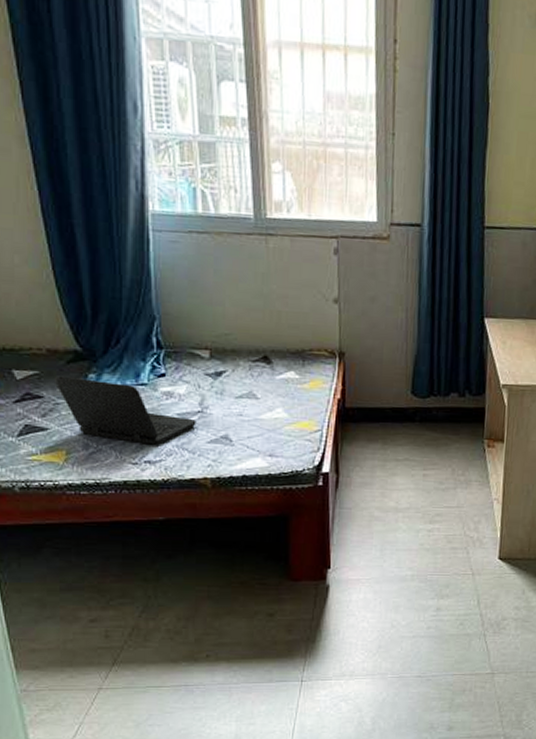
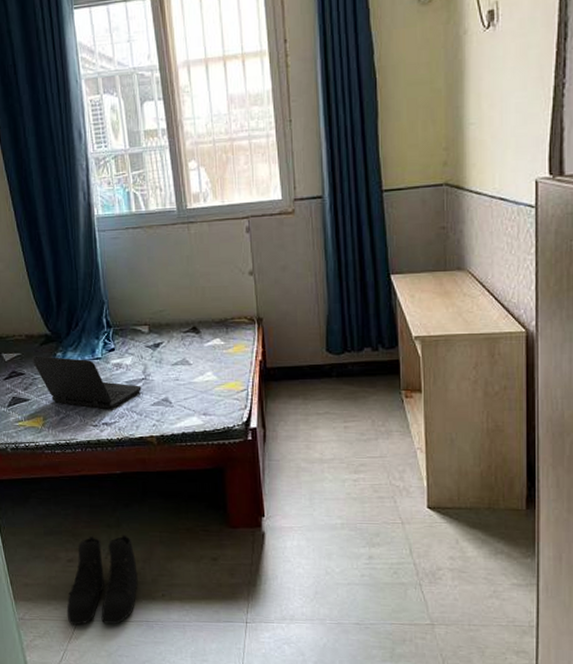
boots: none [85,589,178,694] -> present [66,534,138,625]

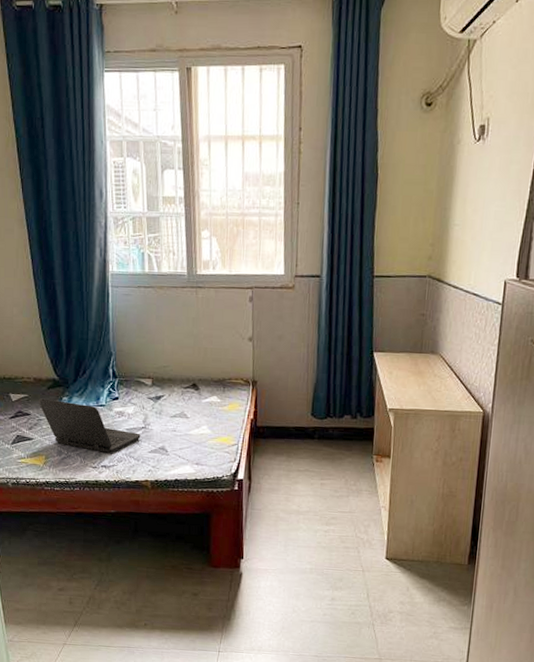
boots: present [66,534,138,625] -> none [54,567,123,649]

